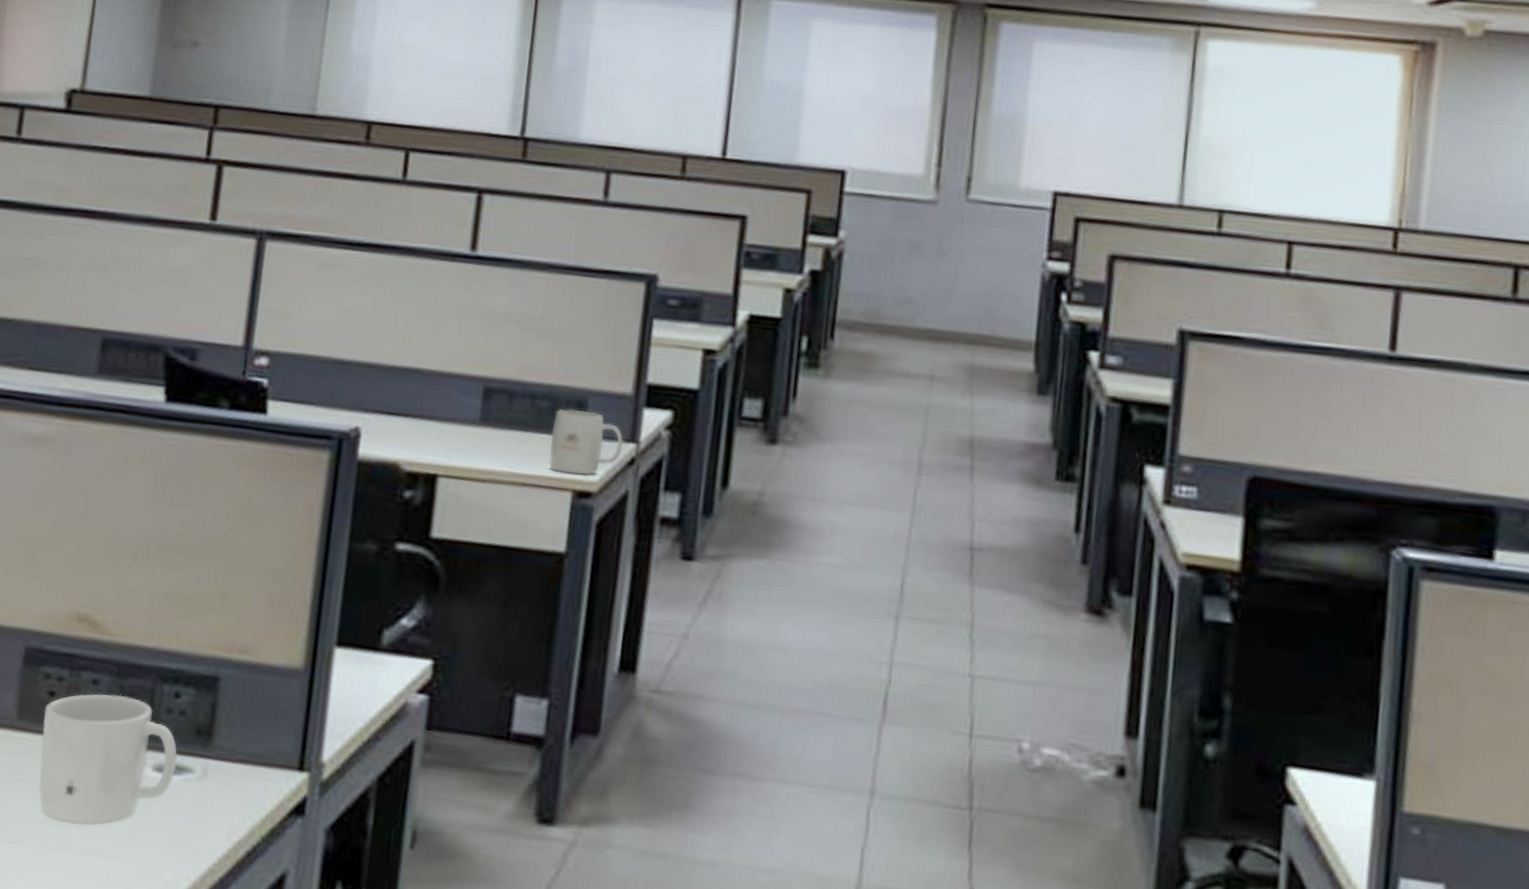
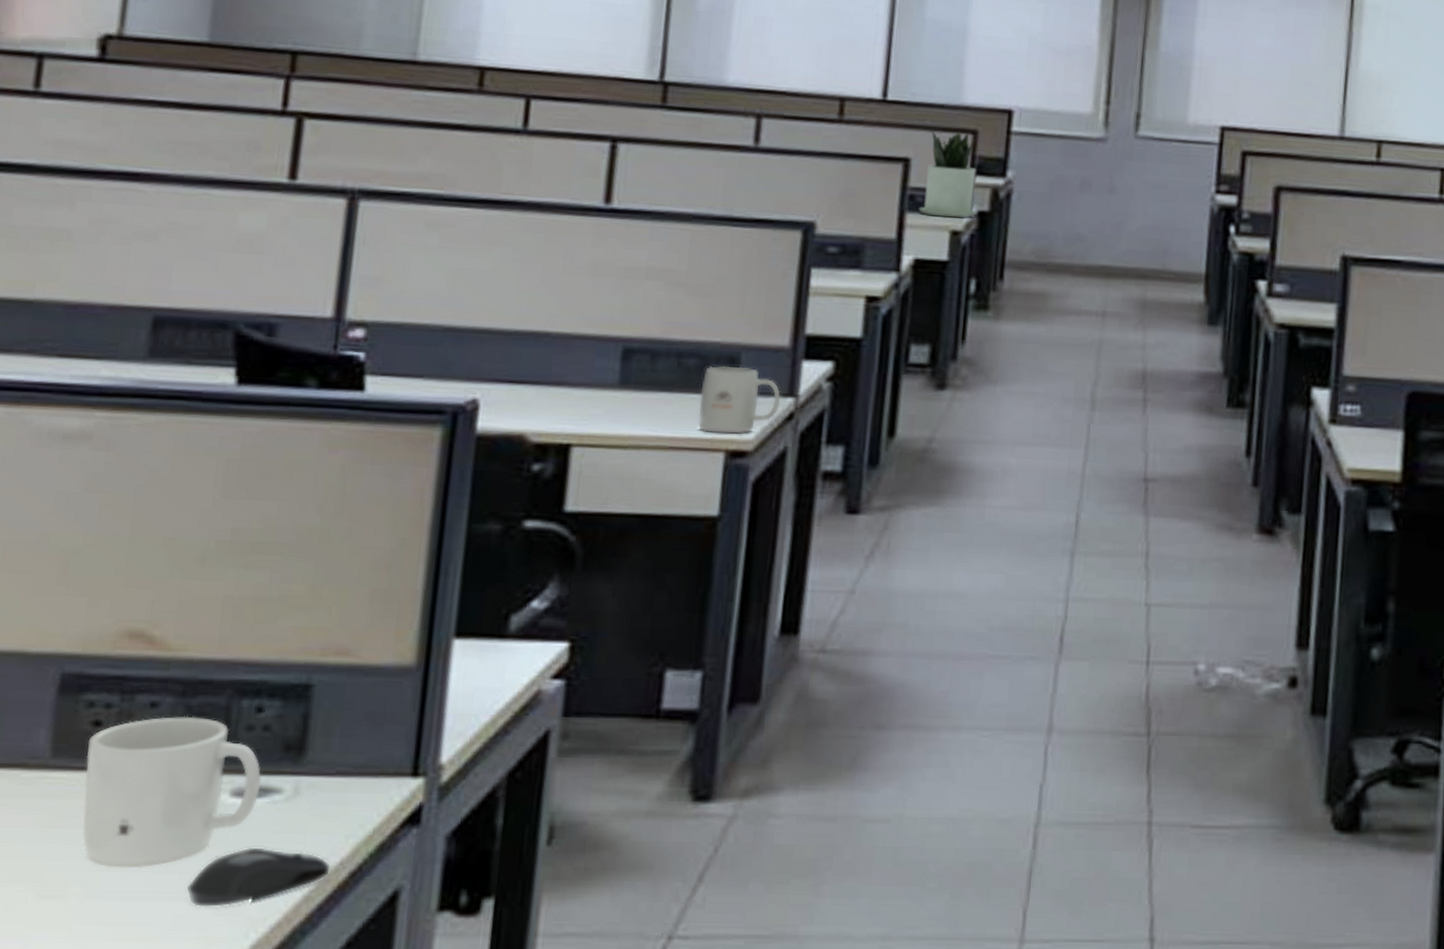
computer mouse: none [116,818,231,870] -> present [186,847,331,908]
planter: none [754,189,810,277] -> present [918,130,977,218]

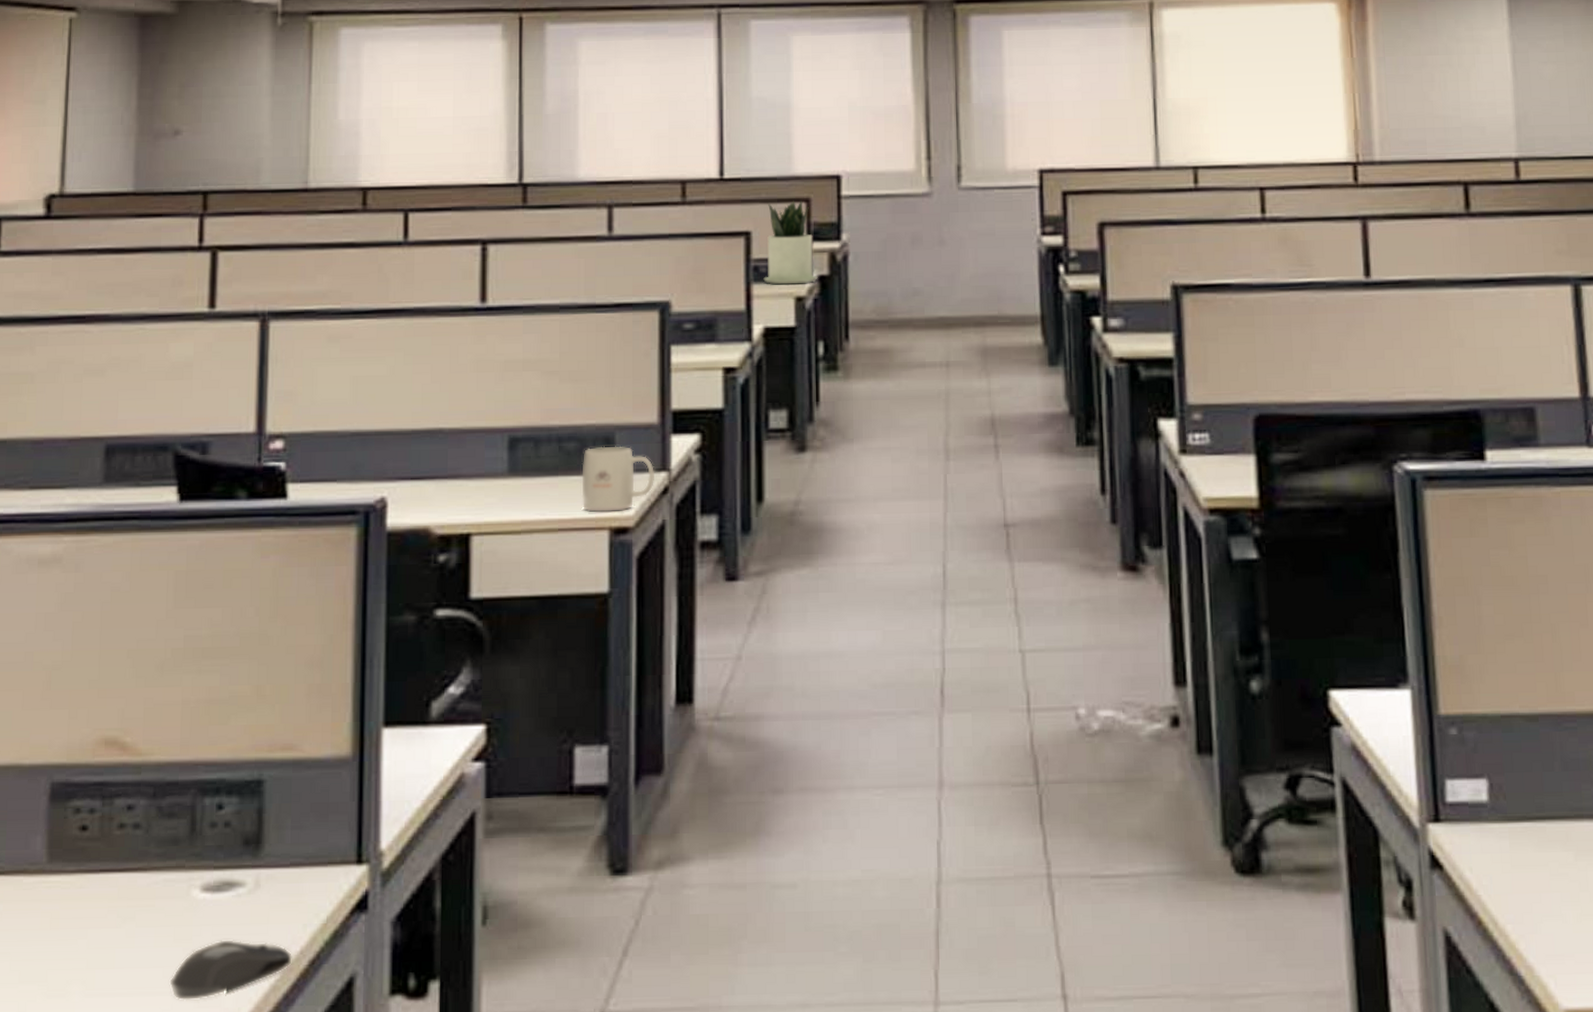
mug: present [82,716,261,869] -> none [76,816,226,966]

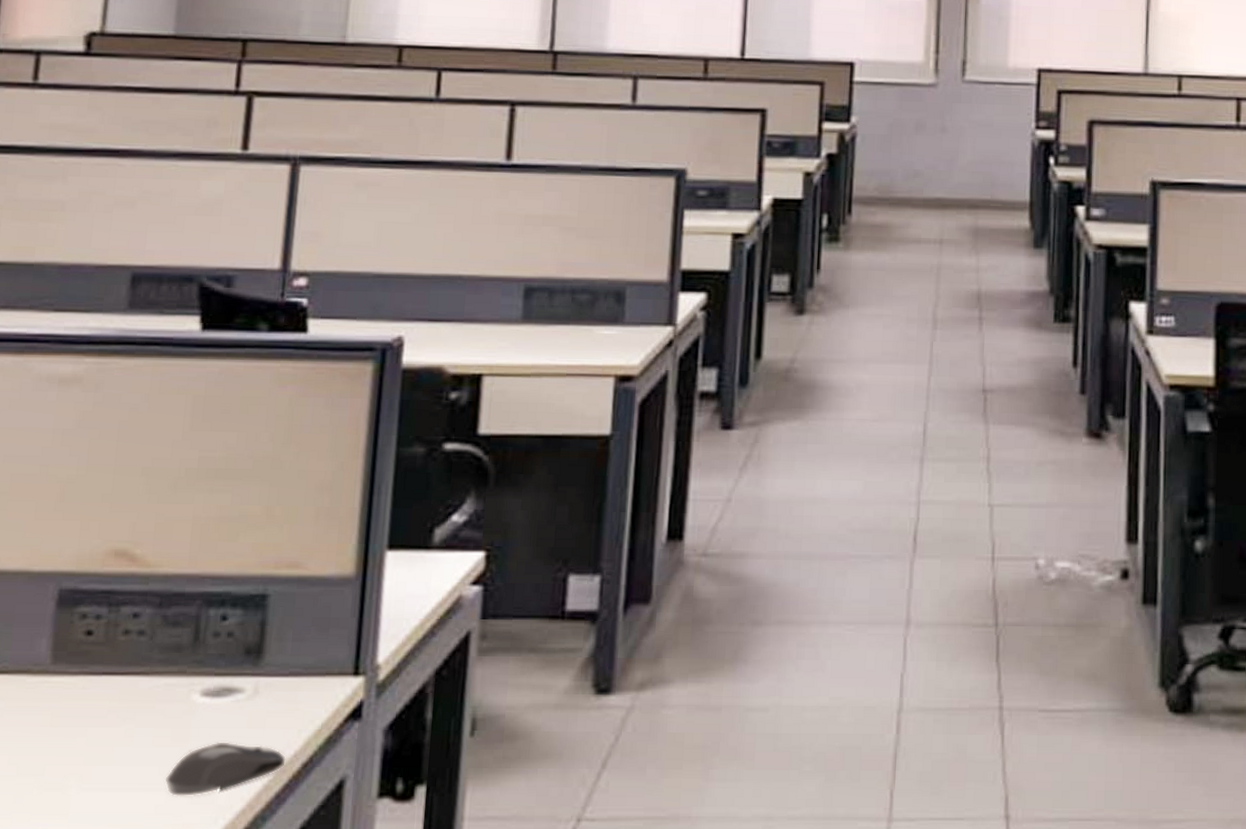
mug: present [581,446,655,512] -> none [590,299,662,360]
planter: present [763,200,818,285] -> none [775,83,826,161]

